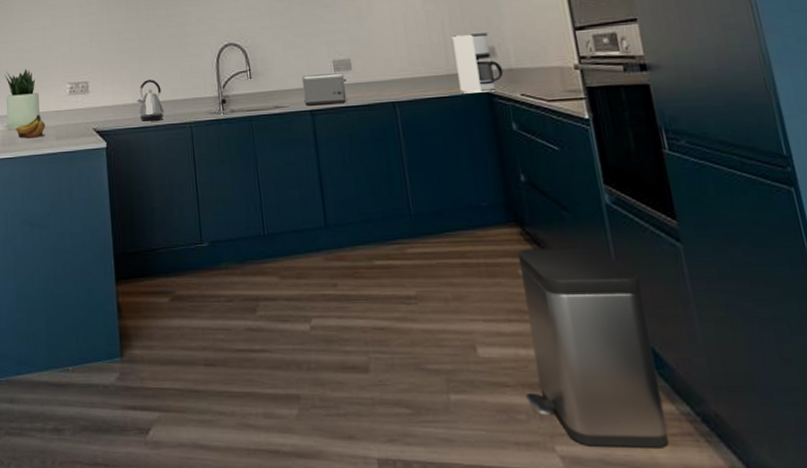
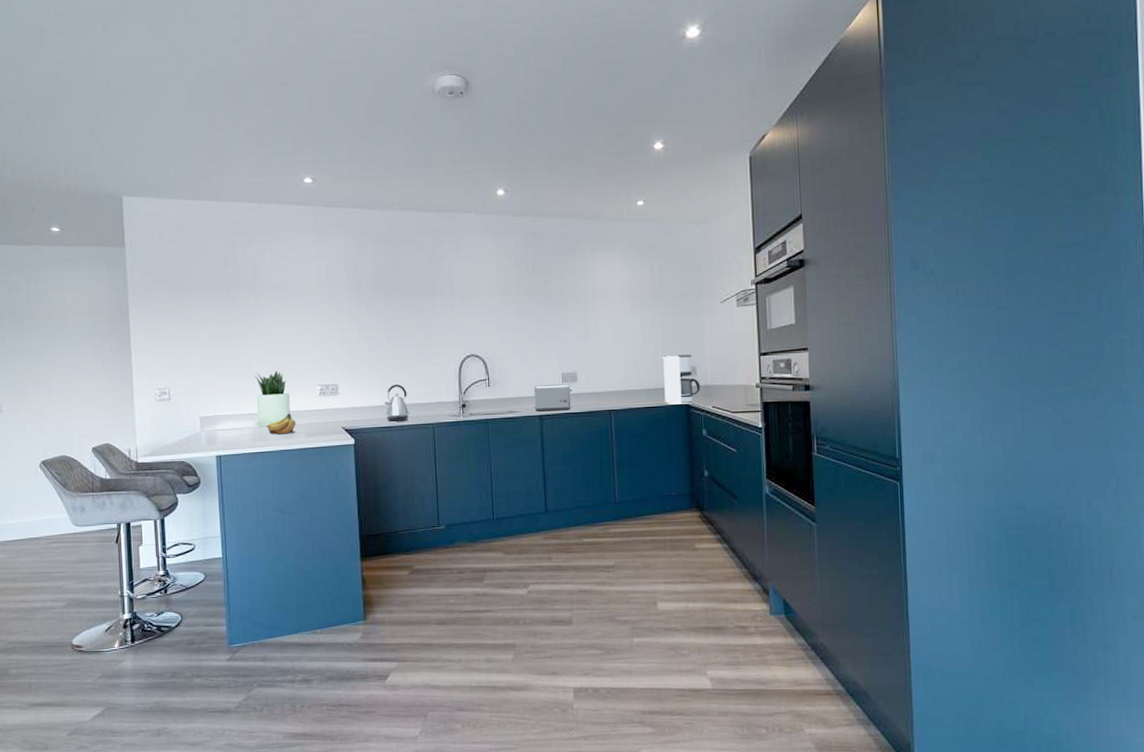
pedal bin: present [517,247,669,448] -> none [690,526,787,670]

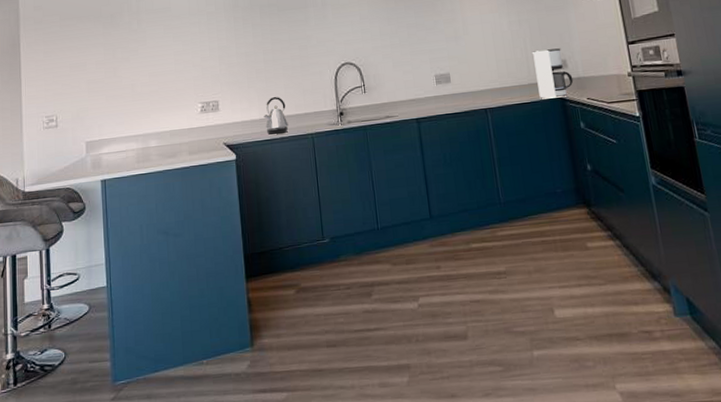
planter: present [254,370,290,427] -> none [138,91,173,149]
fruit: present [267,413,297,435] -> none [150,132,179,155]
toaster: present [533,384,572,412] -> none [408,85,447,115]

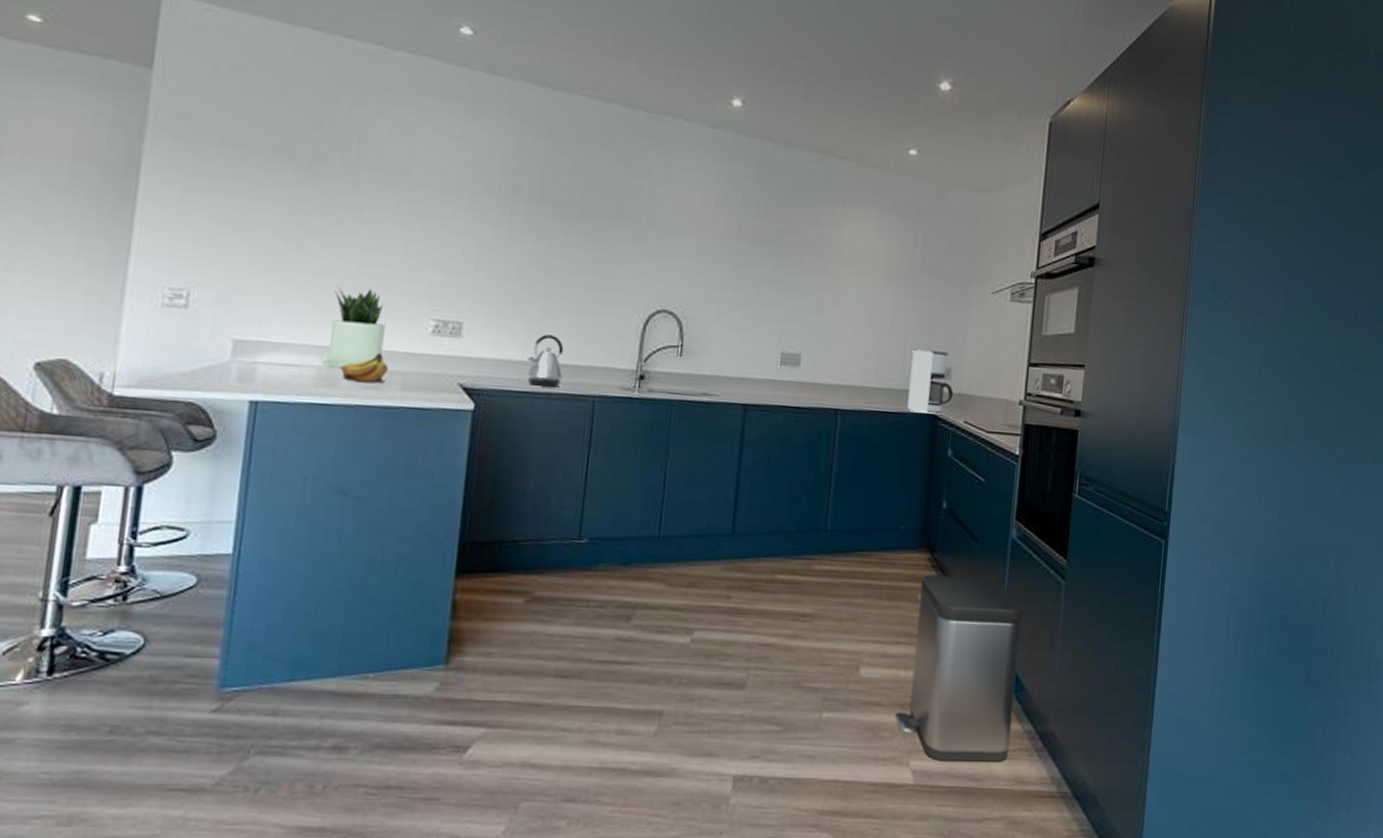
planter: none [138,91,173,149] -> present [321,287,385,369]
fruit: none [150,132,179,155] -> present [340,353,389,384]
pedal bin: none [585,220,700,382] -> present [895,575,1023,762]

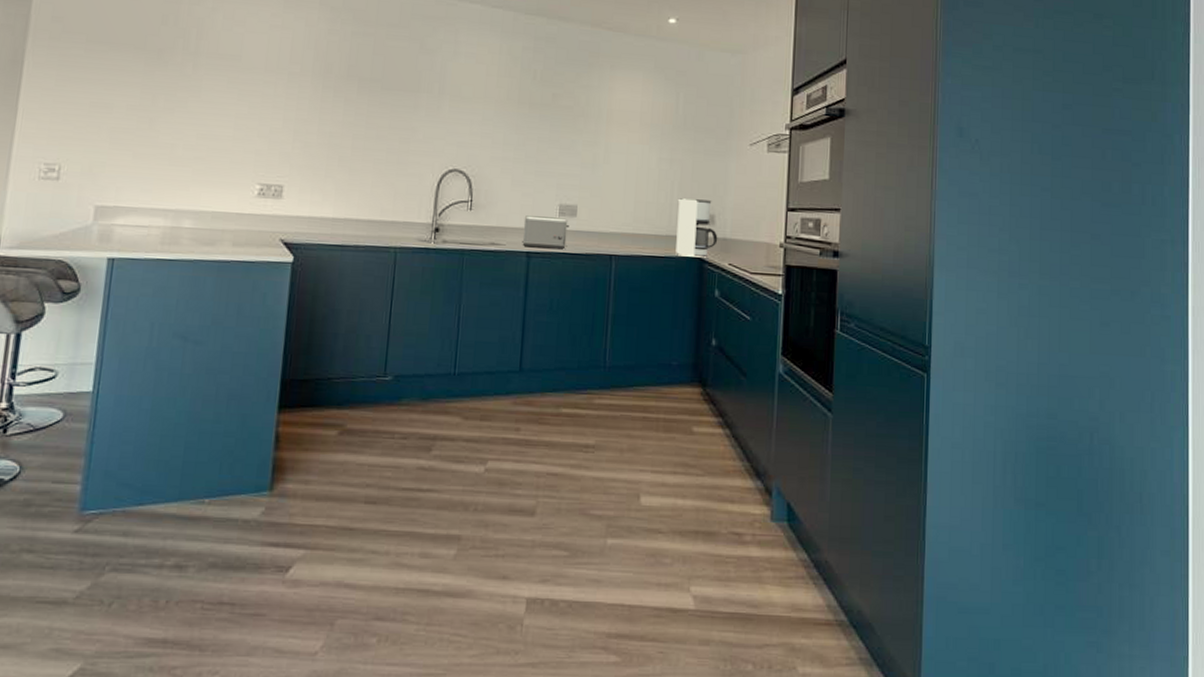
planter: present [321,287,385,369] -> none [166,158,219,228]
fruit: present [340,353,389,384] -> none [182,214,222,241]
kettle: present [527,333,564,387] -> none [338,193,369,241]
toaster: none [738,364,791,403] -> present [522,215,569,250]
pedal bin: present [895,575,1023,762] -> none [675,408,792,589]

